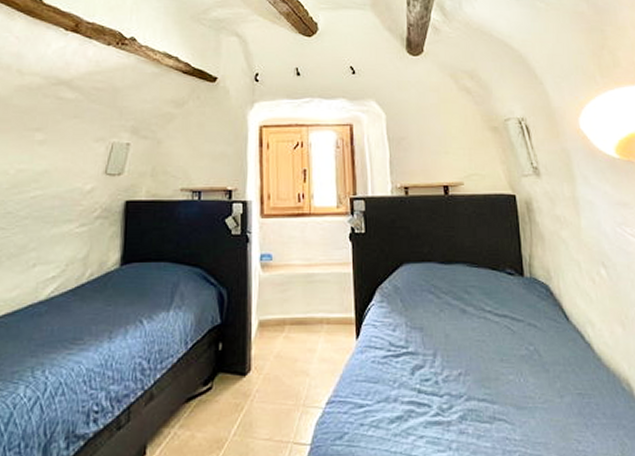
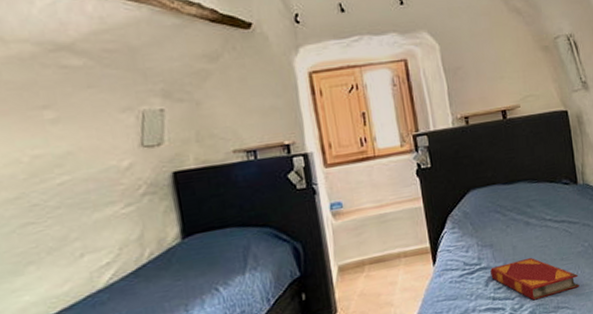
hardback book: none [418,350,521,403] -> present [490,257,580,301]

